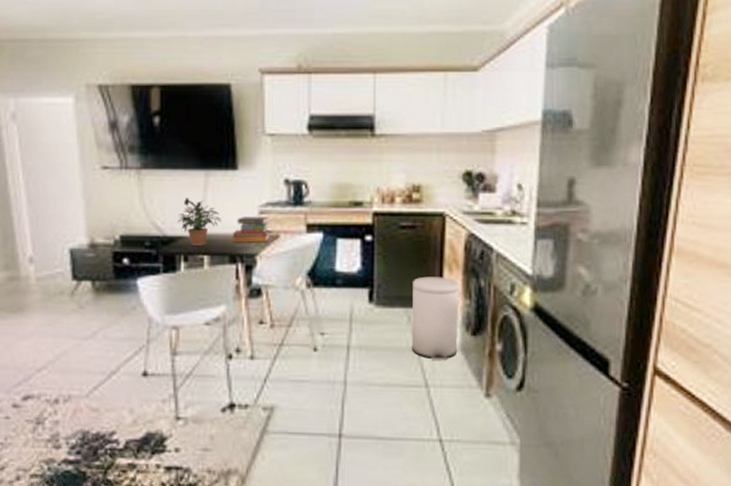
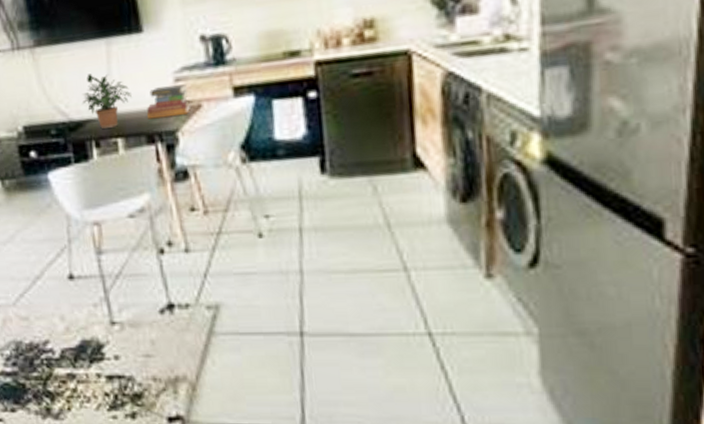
pedal bin: present [411,276,459,361] -> none [375,132,443,239]

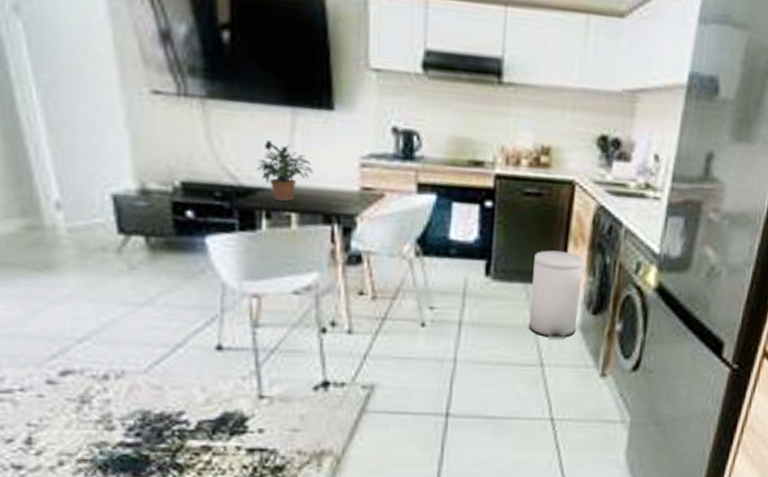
books: present [147,84,190,119] -> none [327,169,373,201]
pedal bin: none [375,132,443,239] -> present [528,250,584,340]

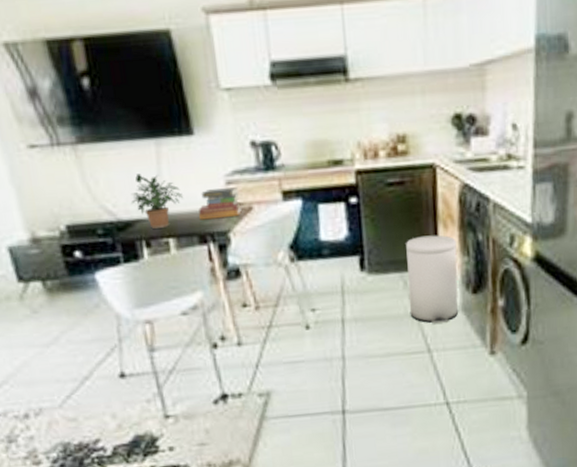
books: none [327,169,373,201] -> present [198,187,242,220]

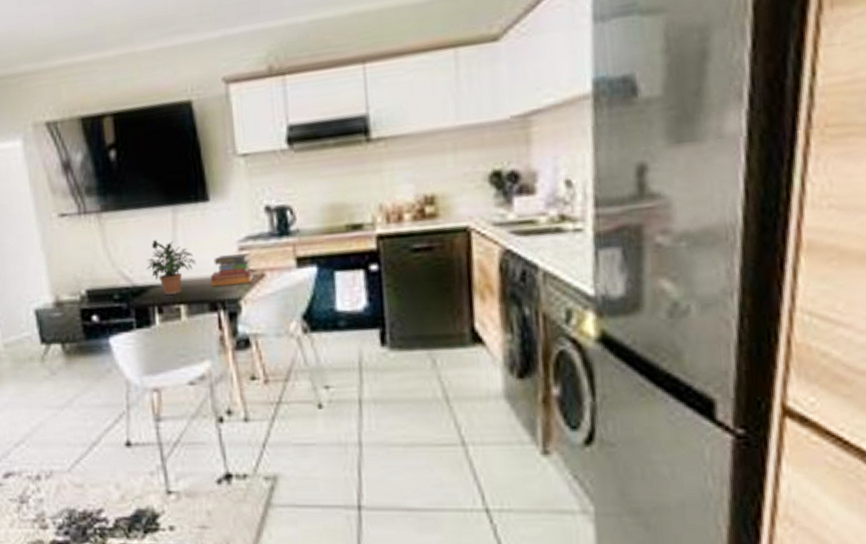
pedal bin: present [406,235,459,325] -> none [434,307,501,413]

